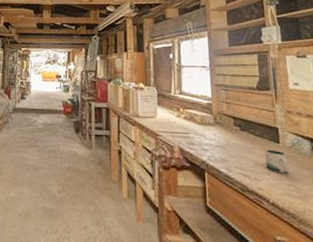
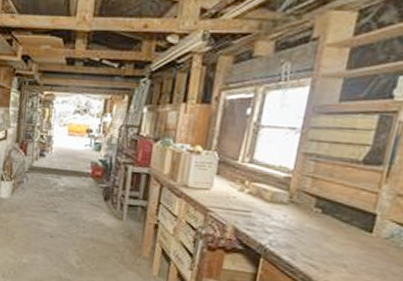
mug: present [265,149,289,174] -> none [344,238,378,269]

